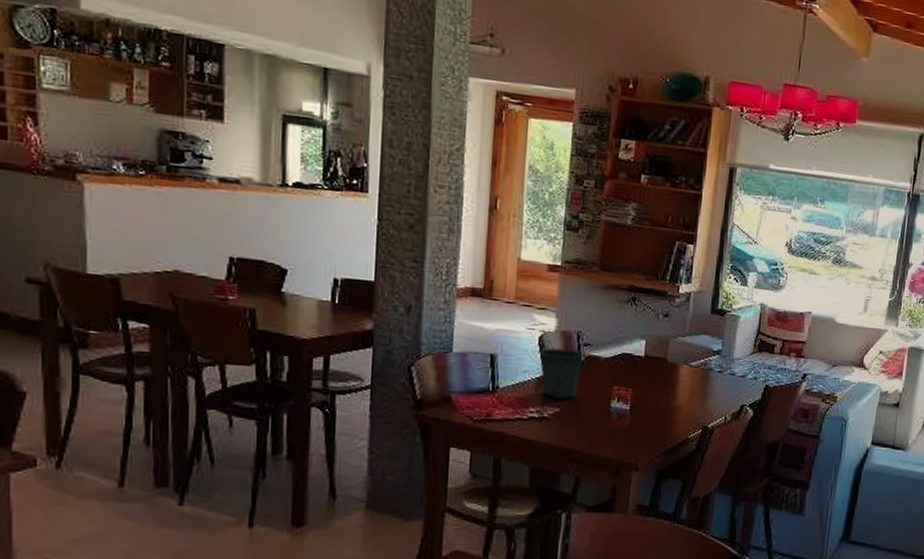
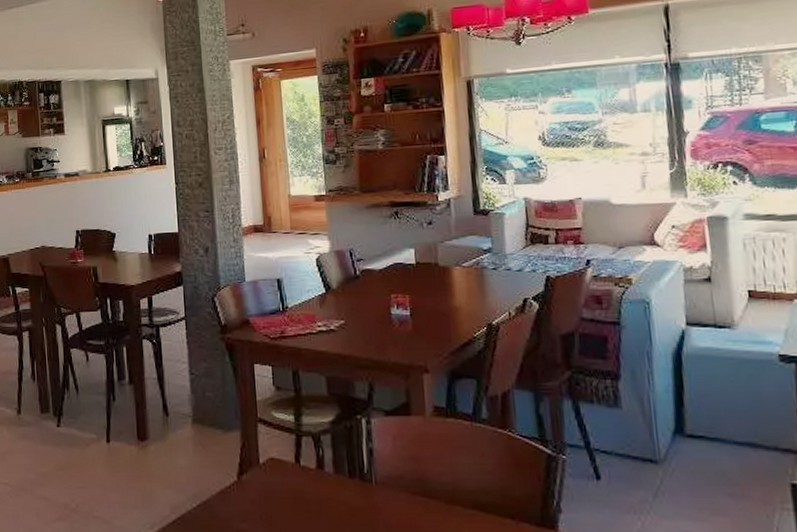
flower pot: present [539,348,585,399] -> none [318,266,359,312]

